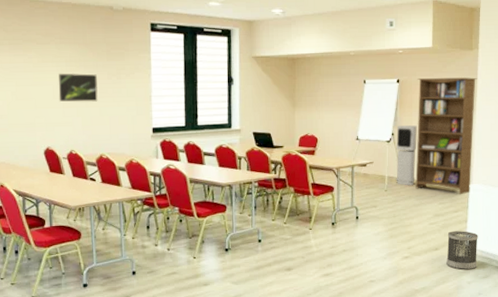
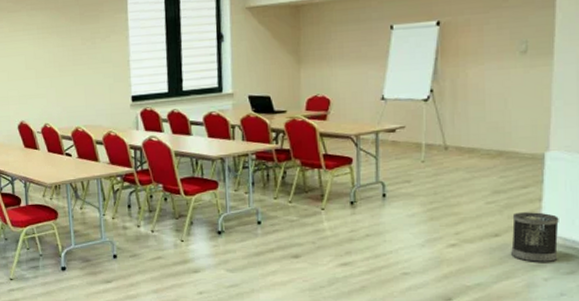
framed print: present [58,73,98,102] -> none [31,40,72,72]
air purifier: present [395,125,417,186] -> none [435,78,467,155]
bookcase: present [415,77,477,195] -> none [464,11,555,166]

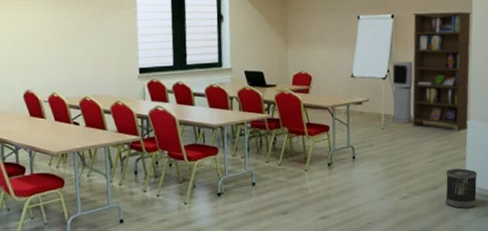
air purifier: none [435,78,467,155] -> present [391,61,413,124]
bookcase: none [464,11,555,166] -> present [412,12,472,132]

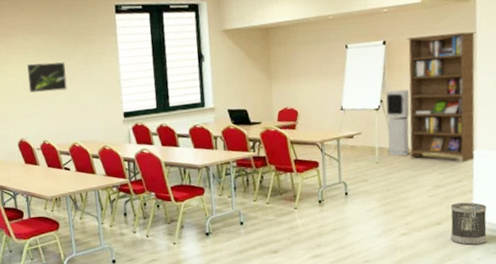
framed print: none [38,12,81,42] -> present [27,62,67,92]

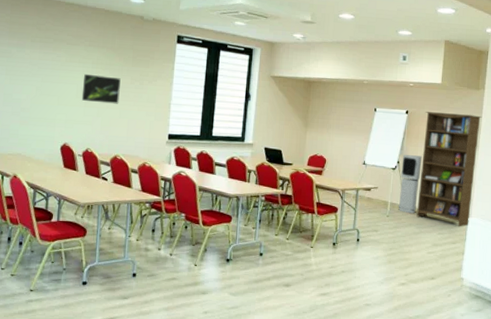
wastebasket: present [450,202,487,246] -> none [441,262,474,302]

